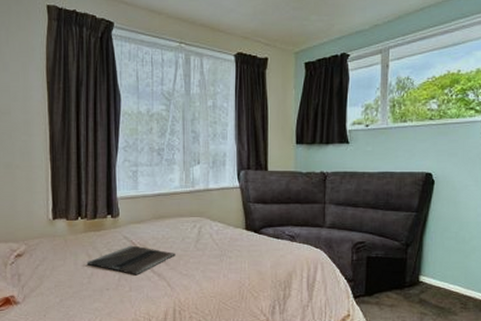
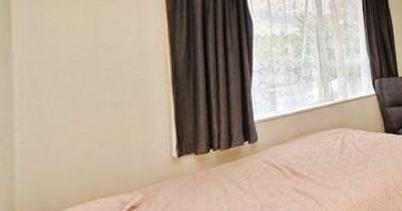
laptop: present [86,245,175,275] -> none [222,167,321,201]

